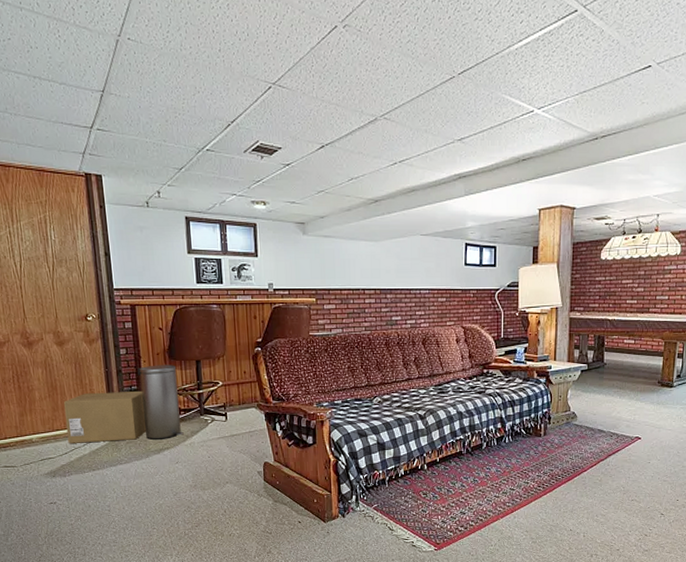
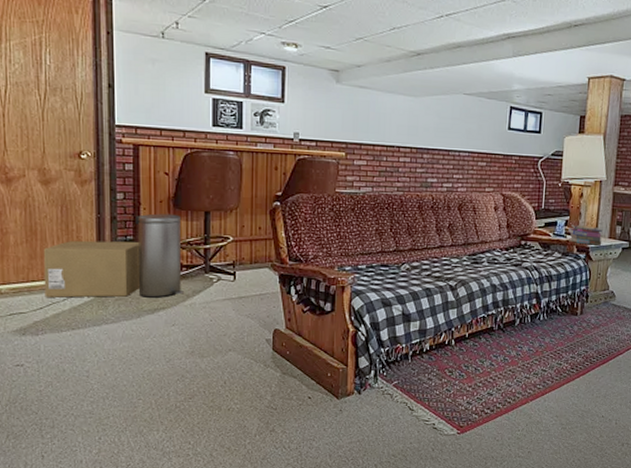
books: none [528,350,561,370] -> present [568,224,602,245]

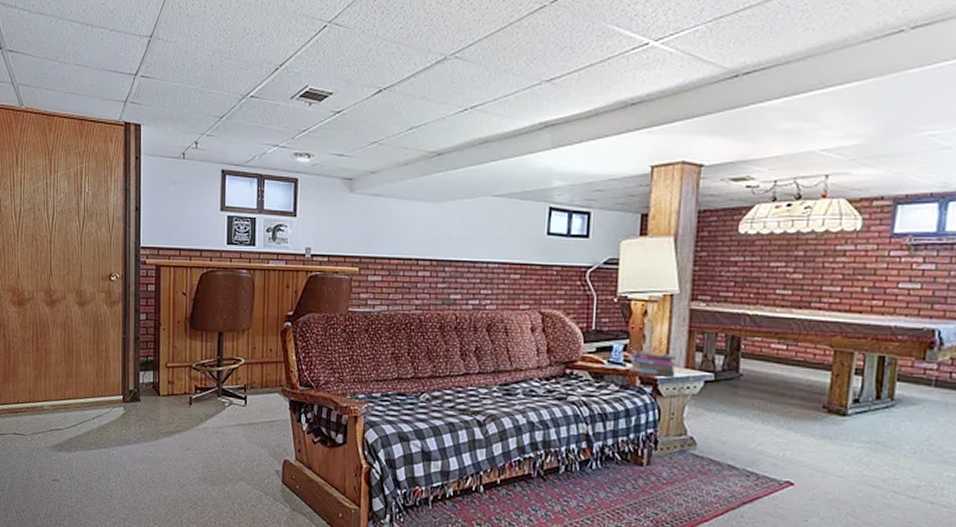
box: present [43,240,141,298] -> none [77,360,159,418]
pedal bin: present [135,213,184,298] -> none [156,334,198,421]

